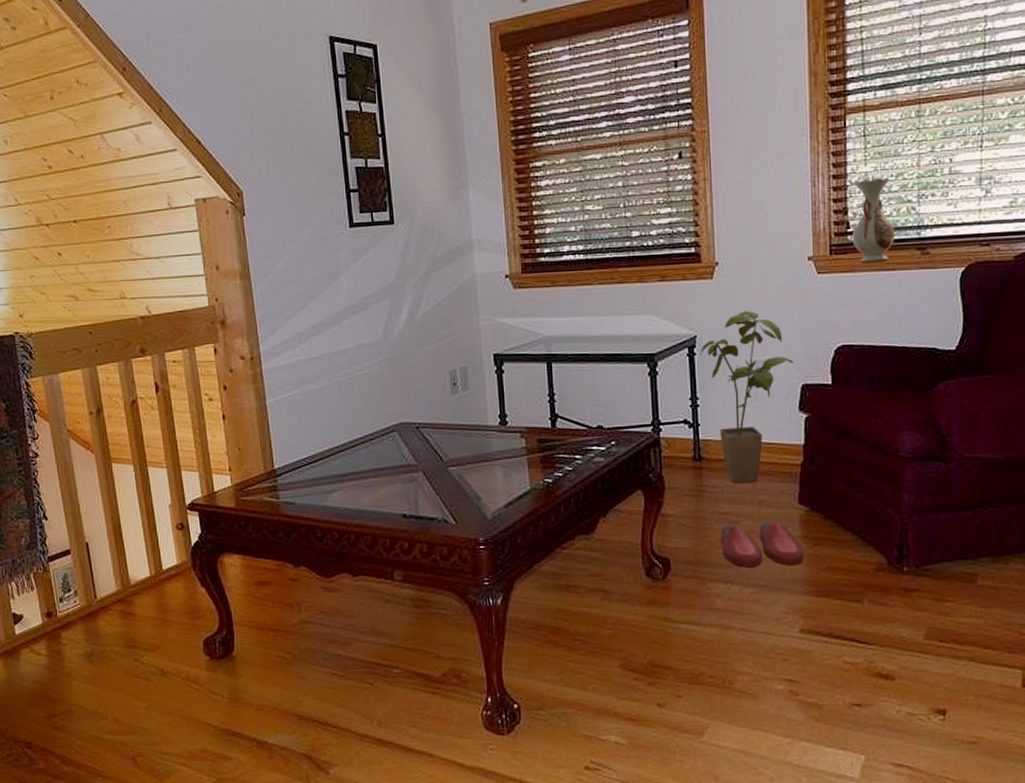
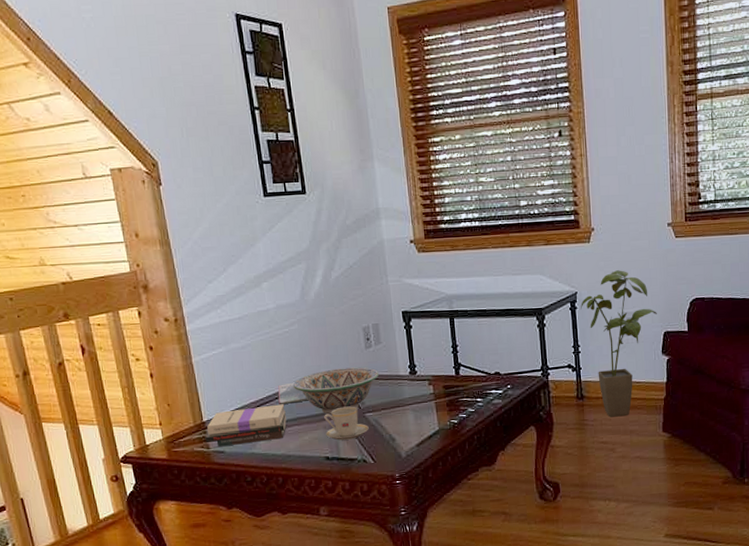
books: none [275,453,362,498] -> present [205,404,287,447]
magazine: none [354,429,387,454] -> present [278,382,308,405]
decorative bowl: none [370,415,466,467] -> present [292,367,380,415]
teacup: none [403,458,452,496] -> present [324,406,369,440]
slippers: present [720,522,803,567] -> none [600,448,667,487]
decorative vase: present [852,177,895,264] -> none [703,155,737,229]

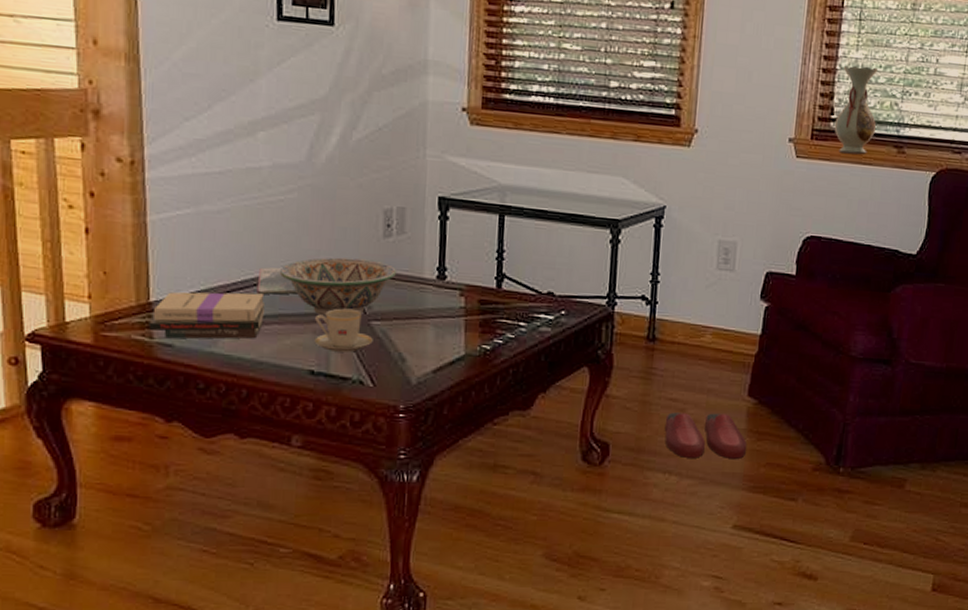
house plant: present [580,270,657,417] -> none [666,186,761,370]
slippers: none [600,448,667,487] -> present [664,412,746,459]
decorative vase: none [703,155,737,229] -> present [834,65,878,156]

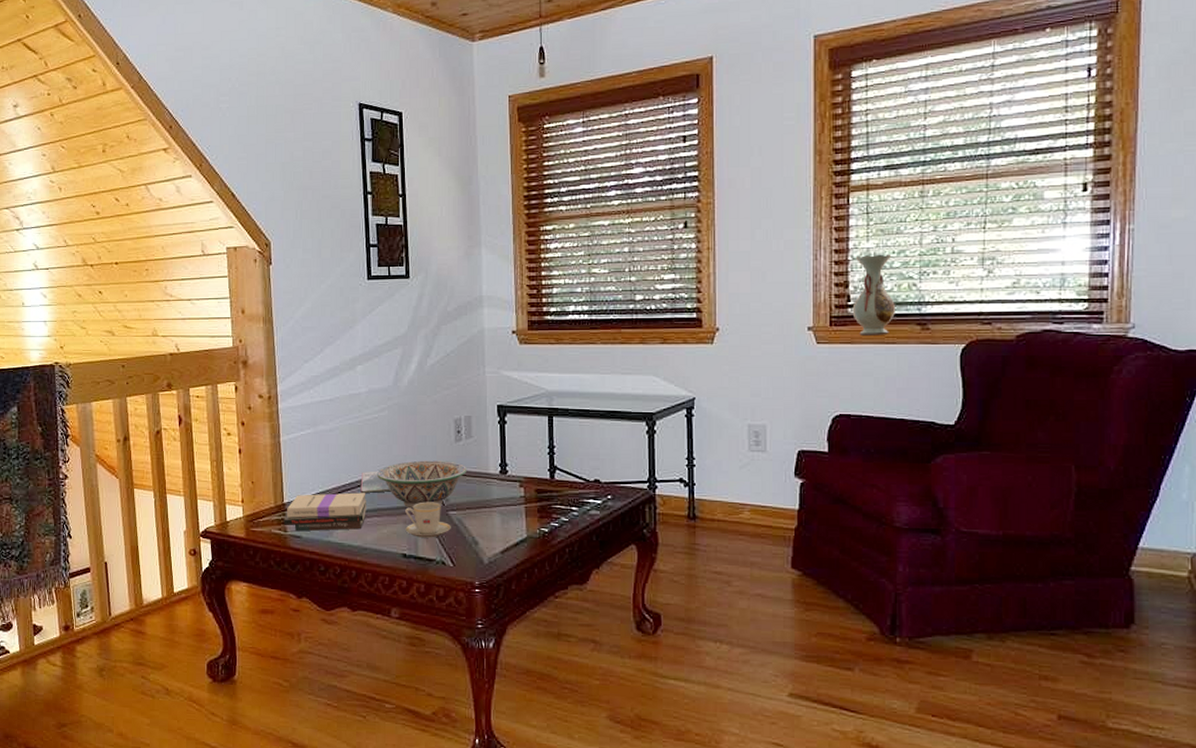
slippers: present [664,412,746,459] -> none [712,585,794,628]

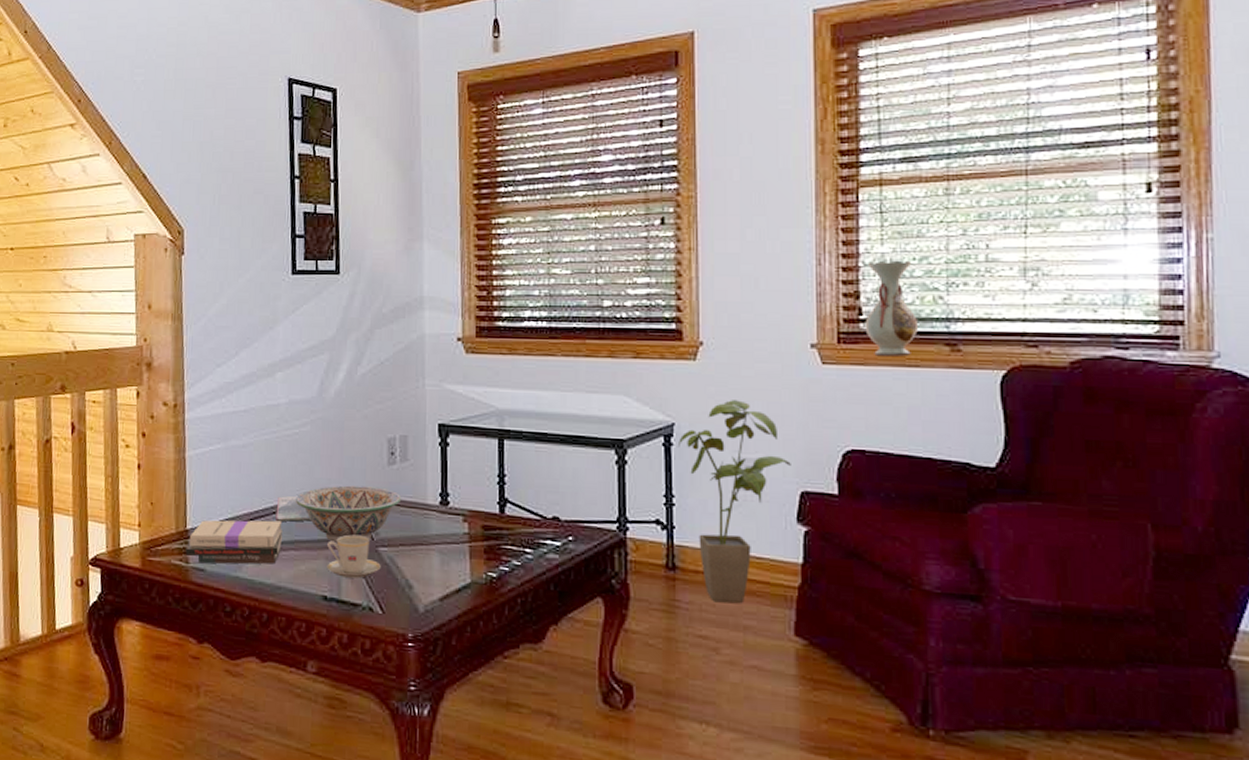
house plant: none [697,376,790,545] -> present [677,400,791,604]

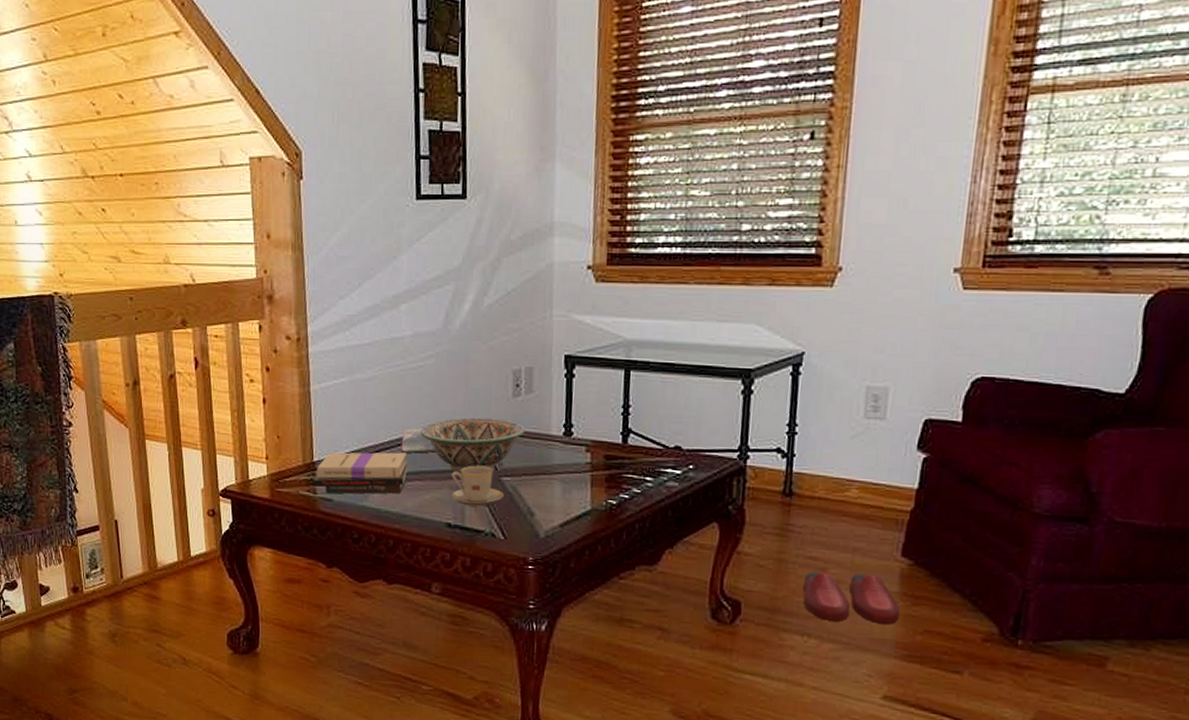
house plant: present [677,400,791,604] -> none [805,328,918,527]
slippers: none [696,652,799,711] -> present [802,572,900,624]
decorative vase: present [865,260,918,358] -> none [1013,176,1072,282]

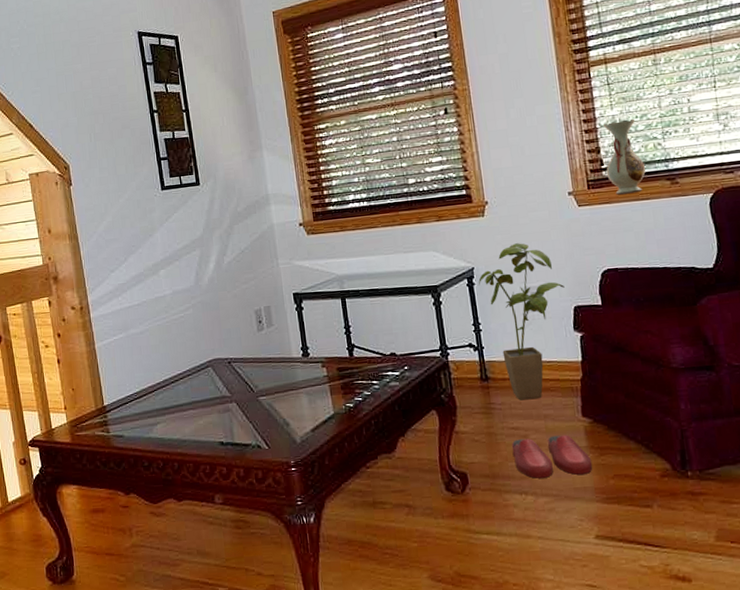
books: present [313,452,408,494] -> none [105,388,182,431]
magazine: present [401,428,436,454] -> none [174,366,203,389]
decorative bowl: present [419,417,526,473] -> none [187,350,272,399]
teacup: present [451,465,504,507] -> none [218,389,263,425]
house plant: none [805,328,918,527] -> present [478,243,565,401]
decorative vase: none [1013,176,1072,282] -> present [604,118,646,196]

